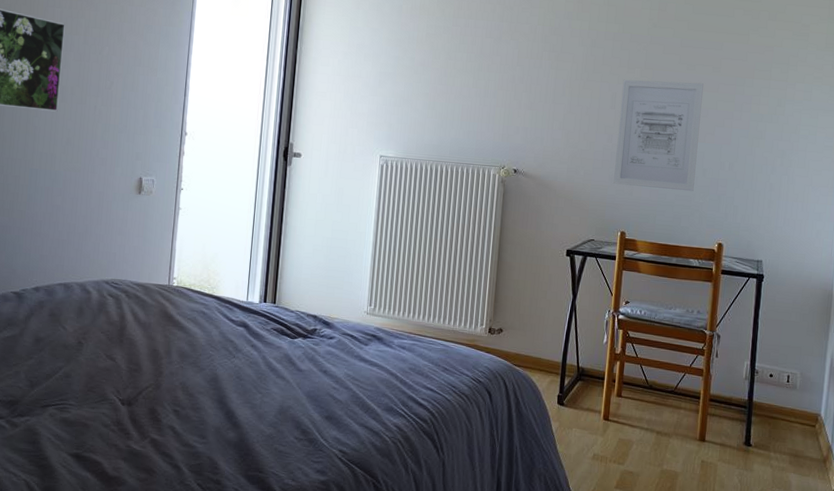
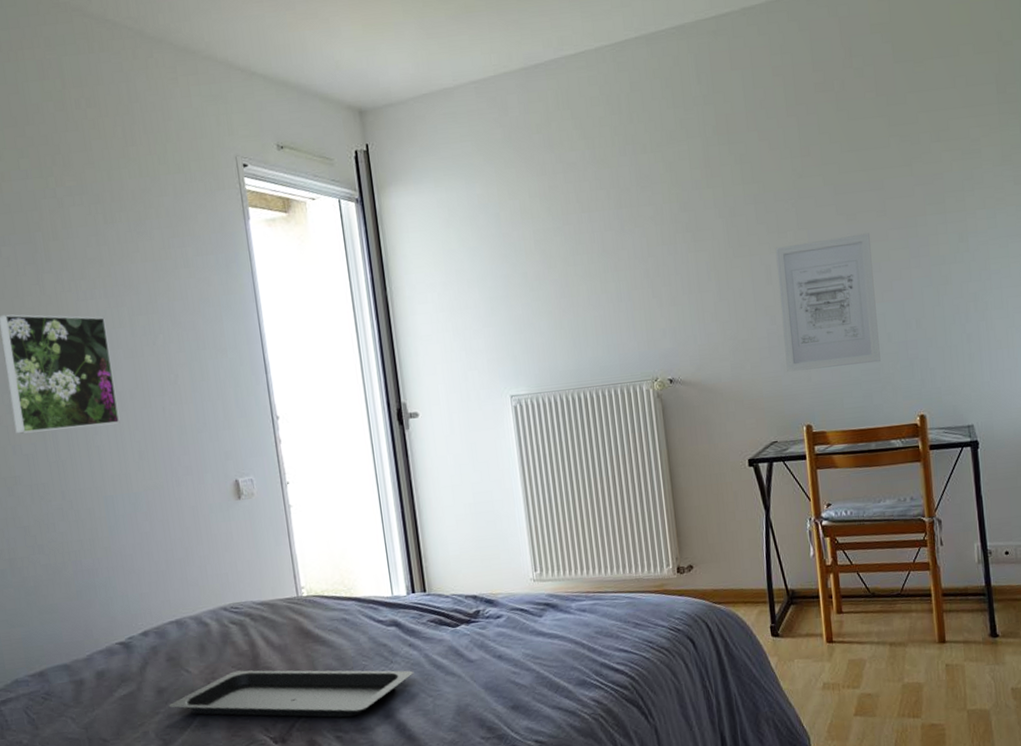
serving tray: none [41,336,251,396] -> present [168,670,414,718]

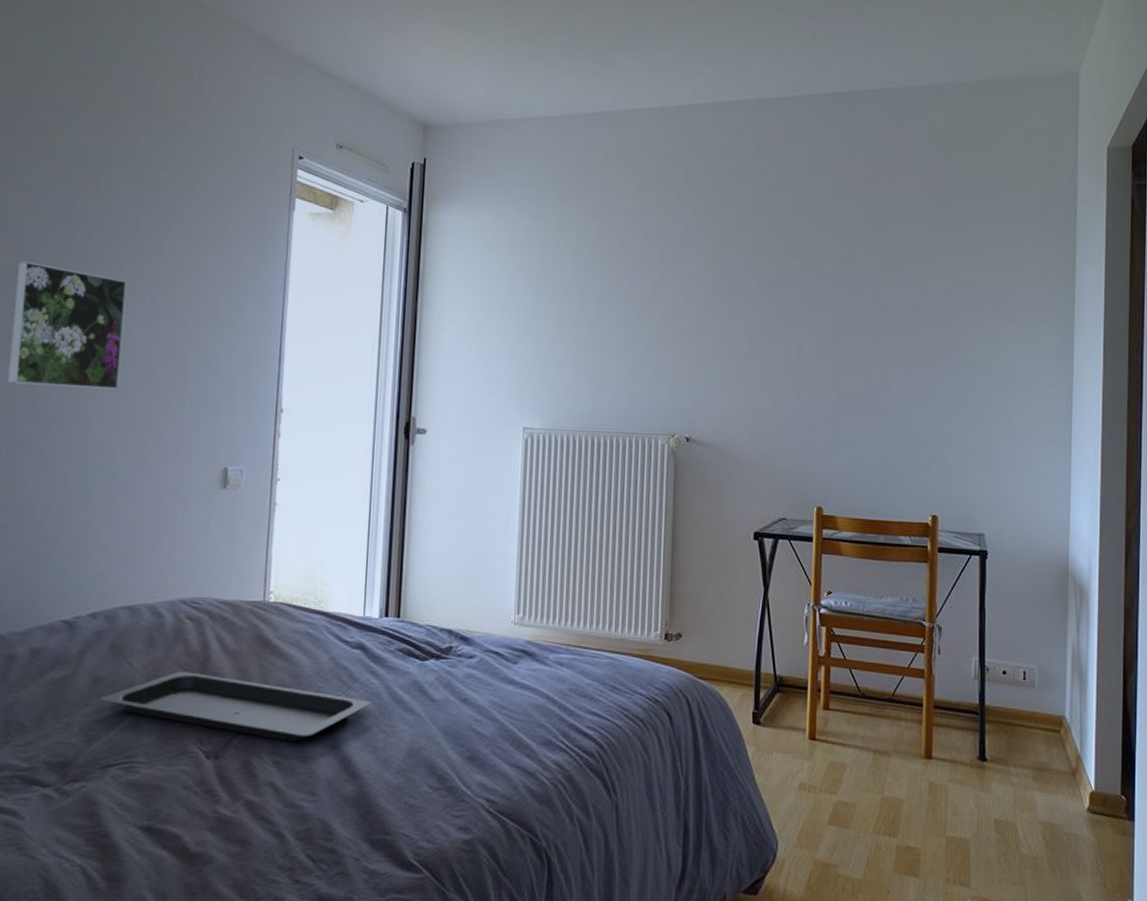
wall art: present [775,233,881,372] -> none [805,324,903,455]

